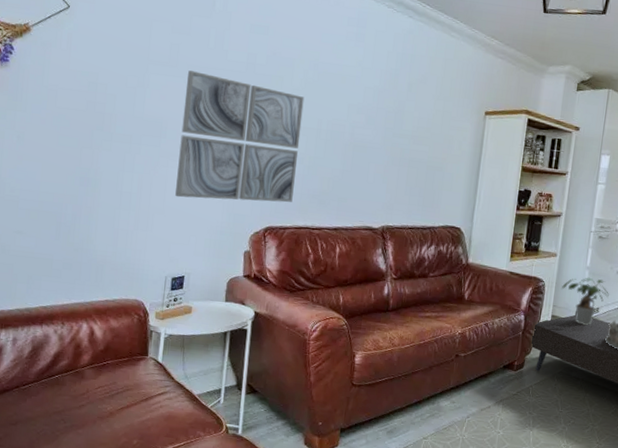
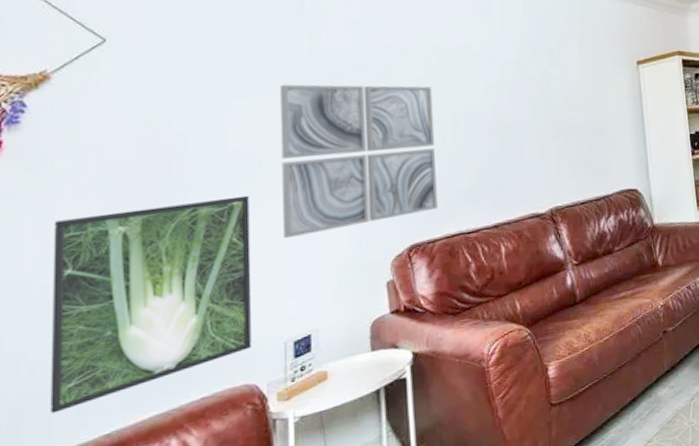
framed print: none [11,143,155,282] -> present [50,195,252,414]

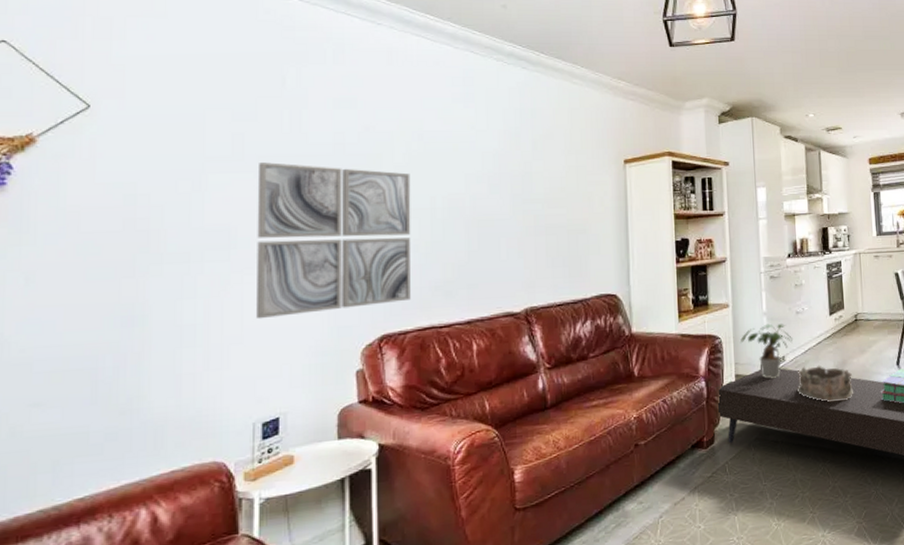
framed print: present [50,195,252,414] -> none [28,272,224,474]

